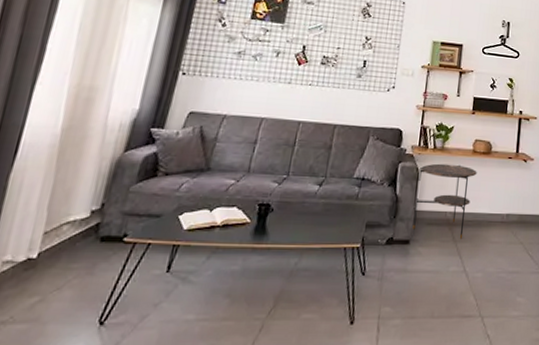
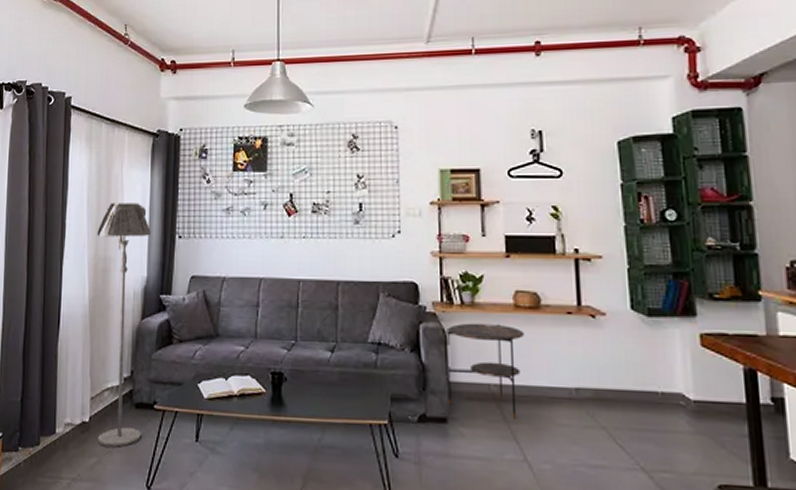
floor lamp: none [44,33,151,283] -> present [97,203,150,448]

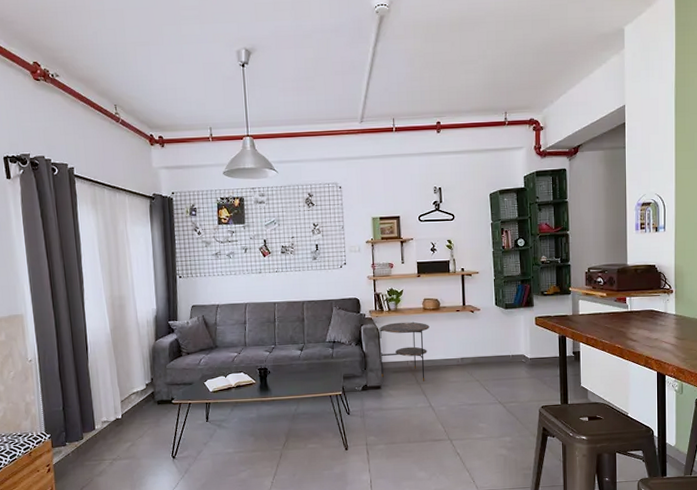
floor lamp: present [97,203,150,448] -> none [110,252,164,434]

